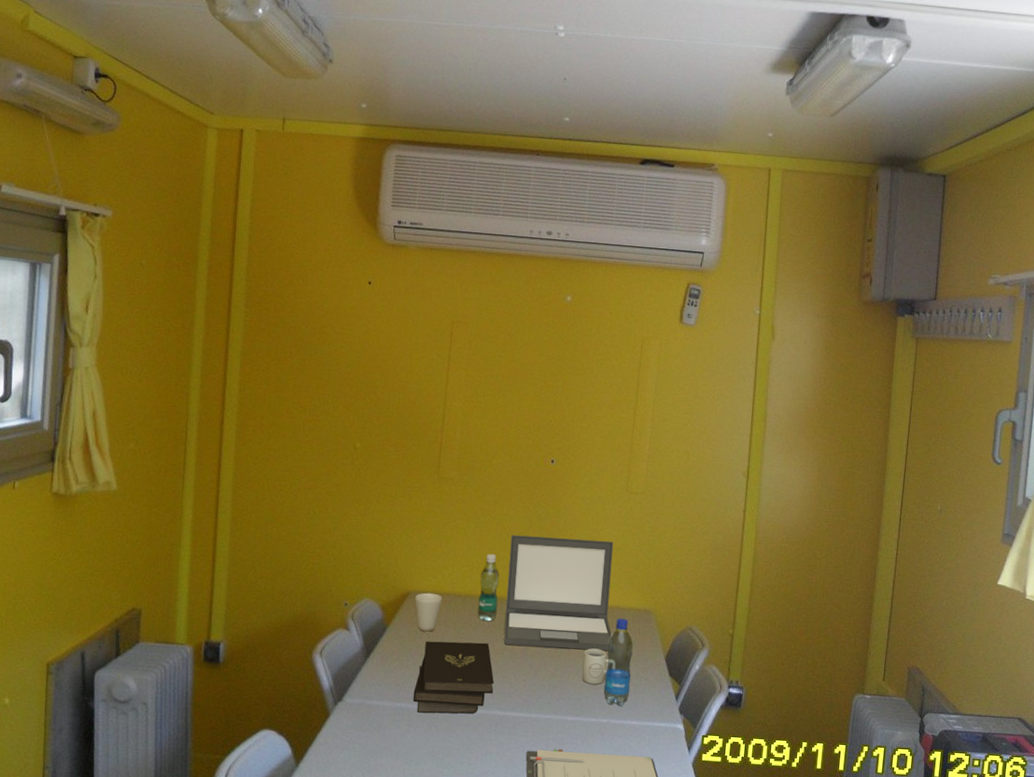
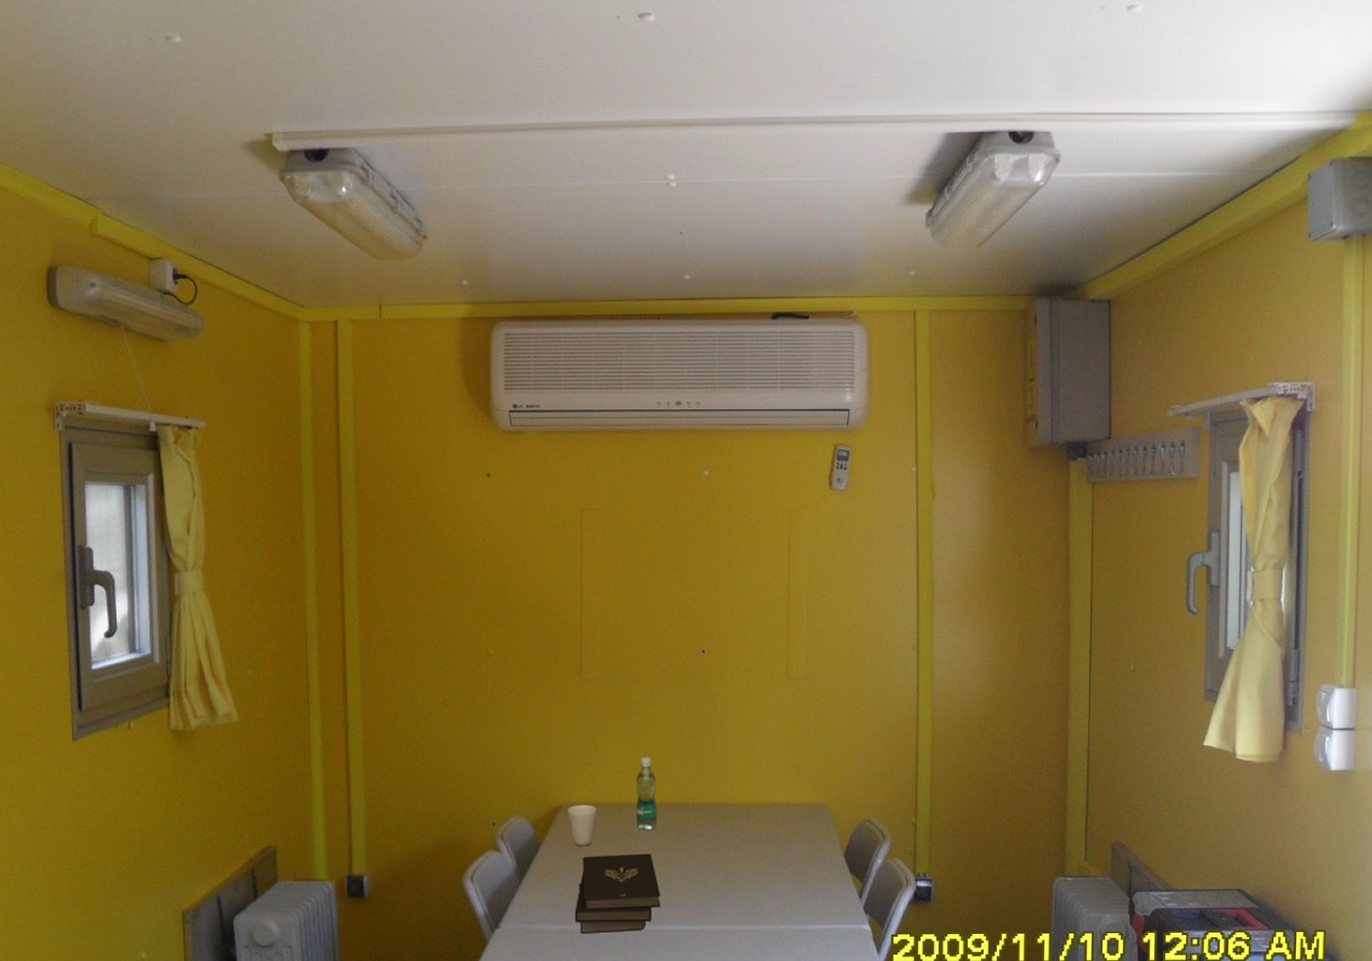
laptop: present [504,535,614,652] -> none [666,733,783,854]
mug: present [582,648,608,685] -> none [755,850,782,889]
bottle: present [603,618,633,706] -> none [780,815,809,910]

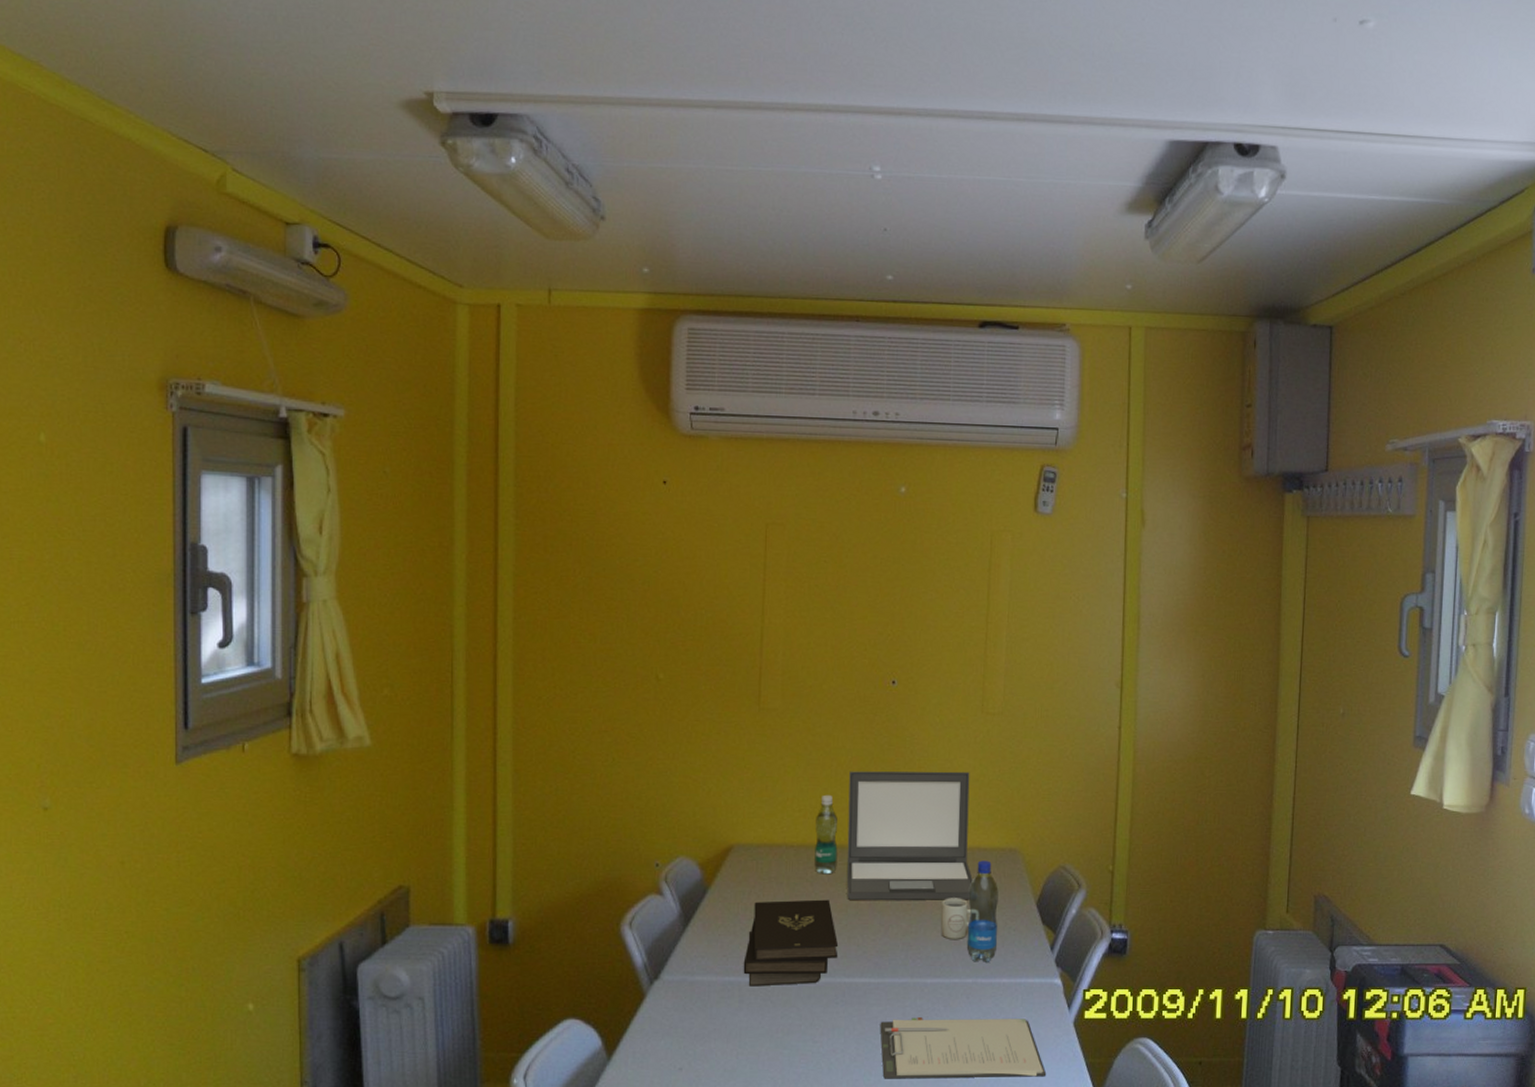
mug: present [568,804,597,846] -> none [739,845,772,891]
laptop: none [666,733,783,854] -> present [847,771,973,901]
mug: none [755,850,782,889] -> present [941,898,970,939]
bottle: none [780,815,809,910] -> present [966,860,999,962]

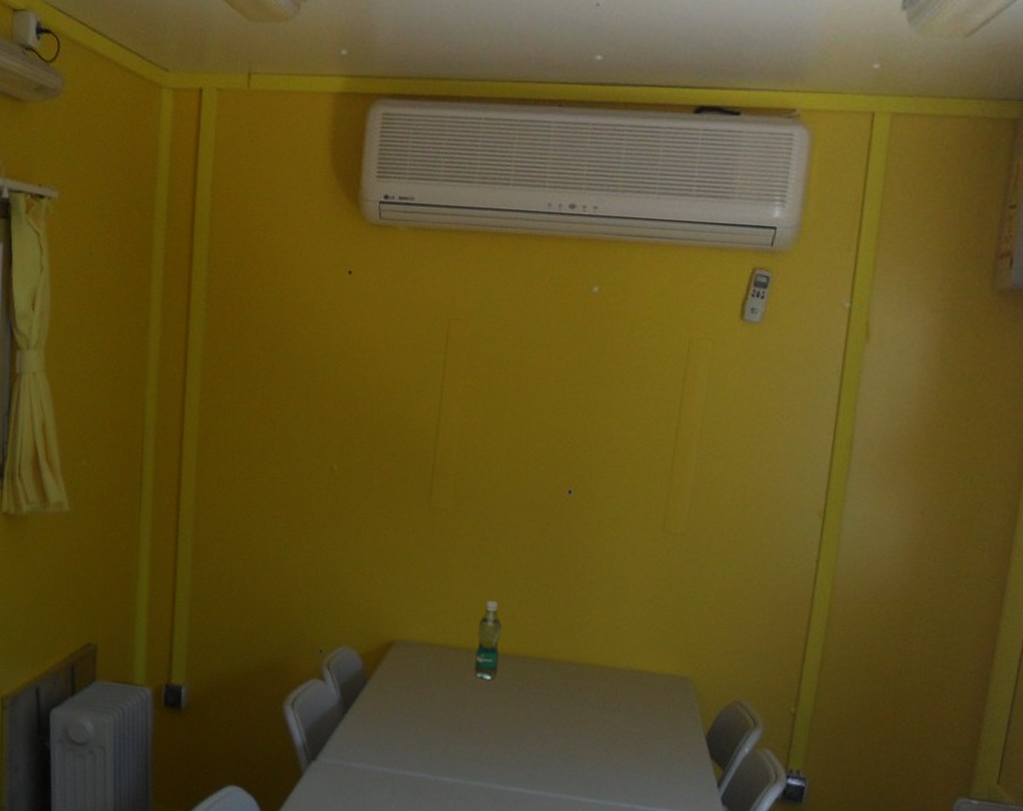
book: present [743,899,839,987] -> none [397,698,493,786]
laptop: present [847,771,973,901] -> none [505,579,645,724]
mug: present [941,898,970,939] -> none [600,719,634,763]
bottle: present [966,860,999,962] -> none [626,685,666,790]

